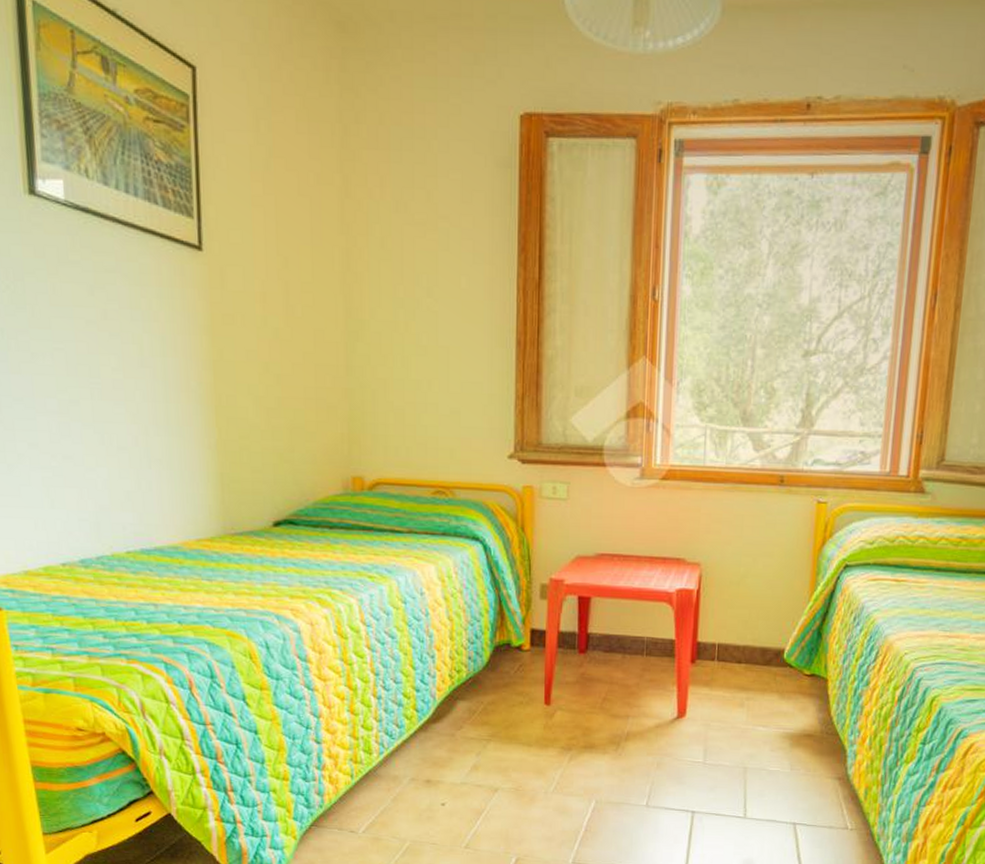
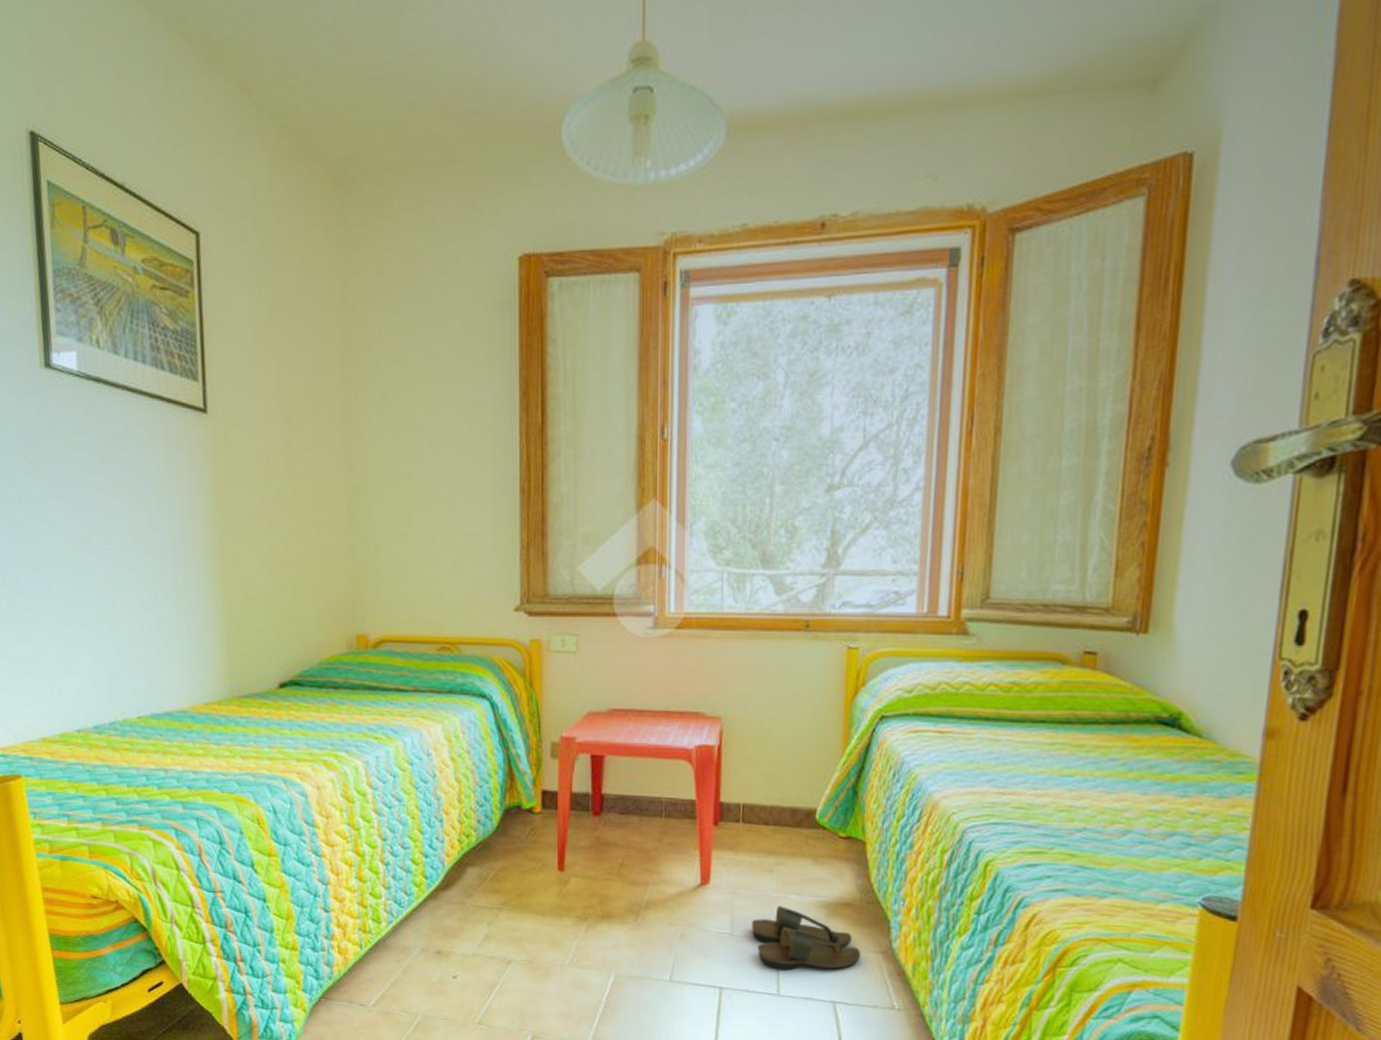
flip-flop: none [723,736,820,795] -> present [752,905,862,970]

